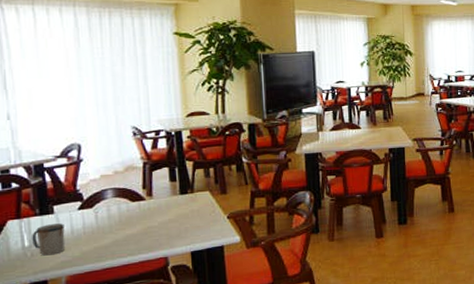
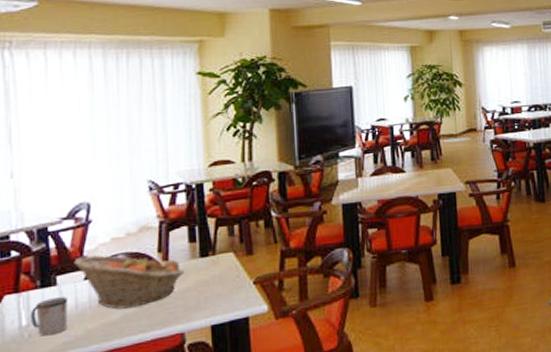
fruit basket: none [68,188,167,235] -> present [74,253,185,309]

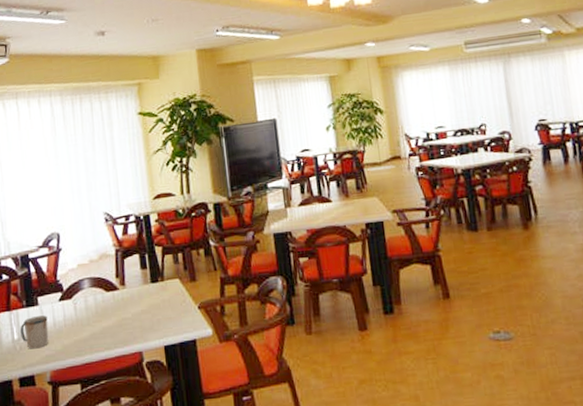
fruit basket: present [74,253,185,309] -> none [50,278,140,328]

